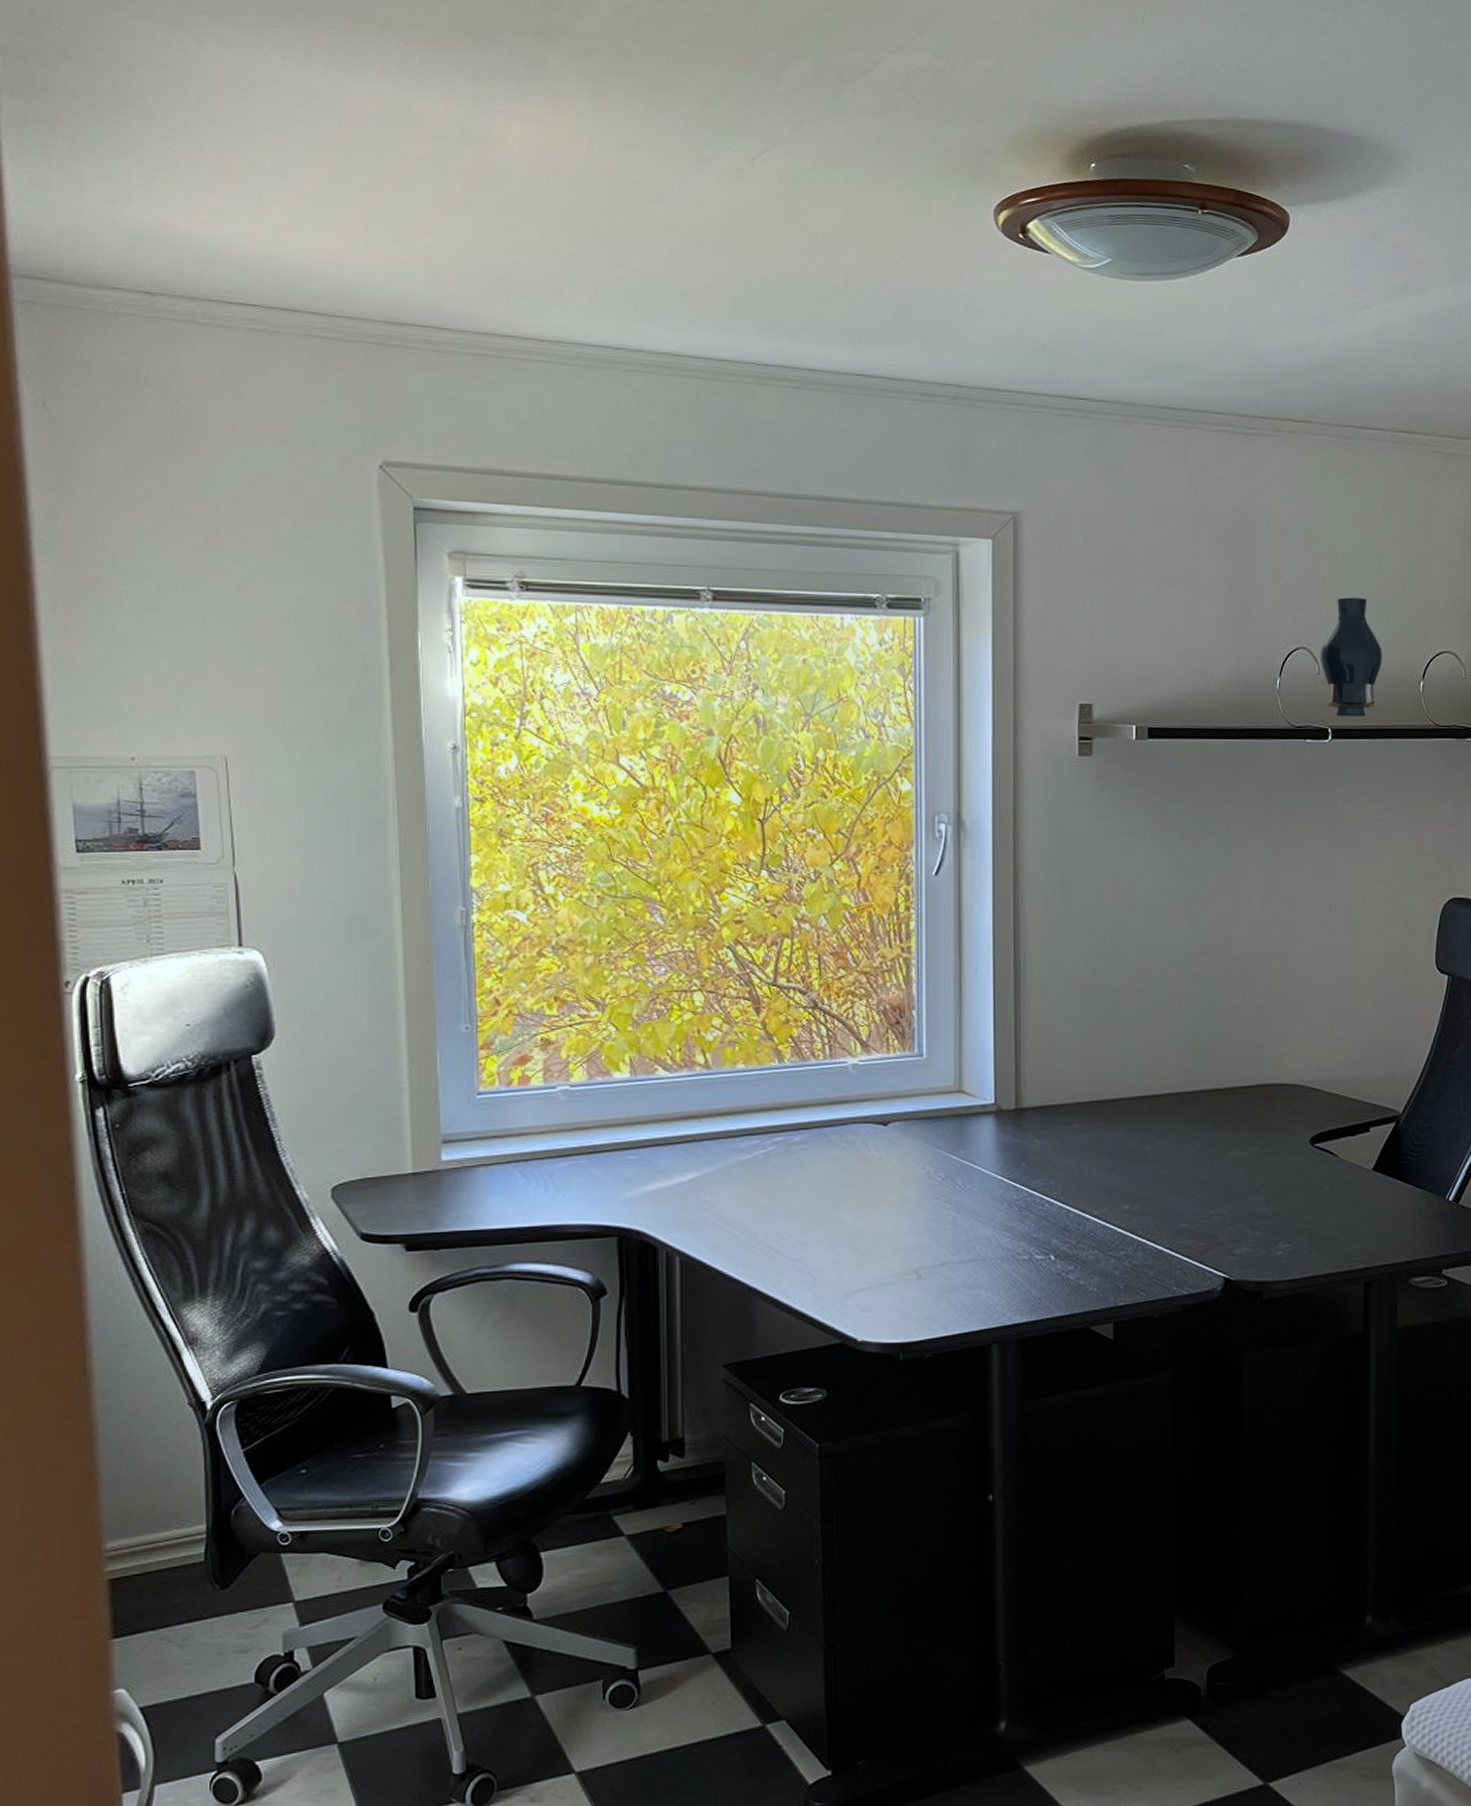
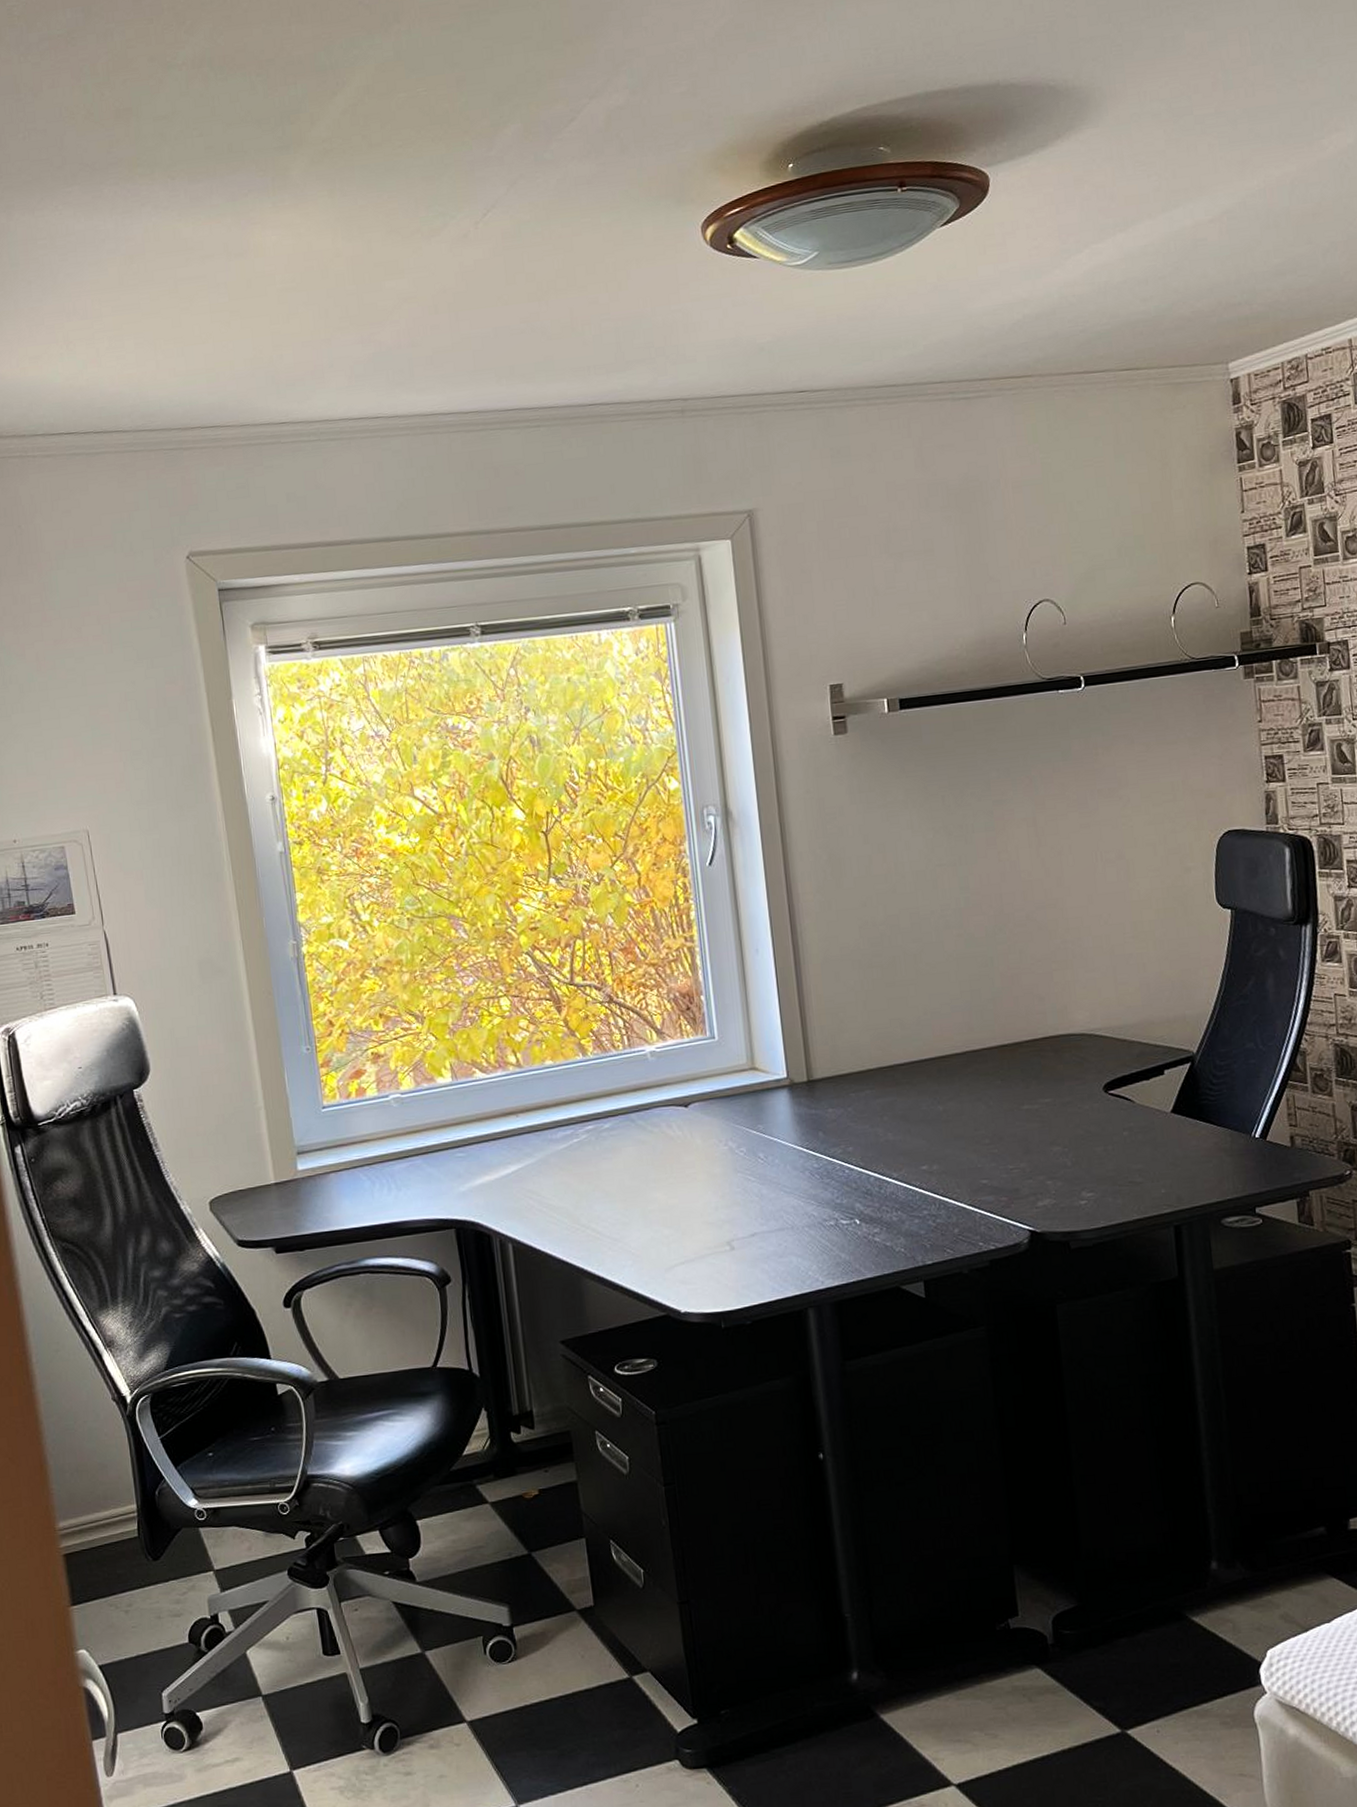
vase: present [1320,597,1383,718] -> none [1064,541,1130,664]

